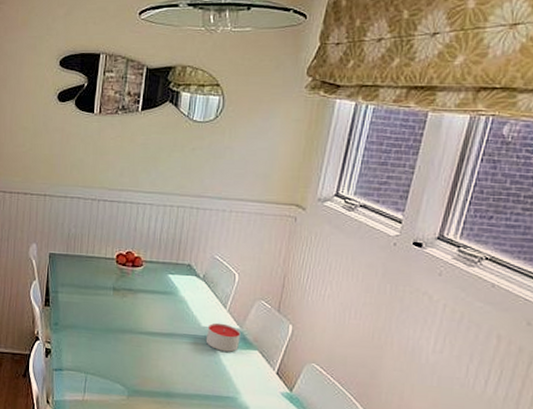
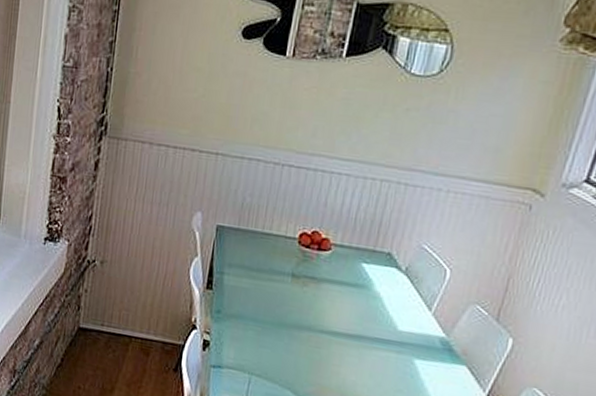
candle: present [205,322,241,352] -> none [401,327,447,365]

